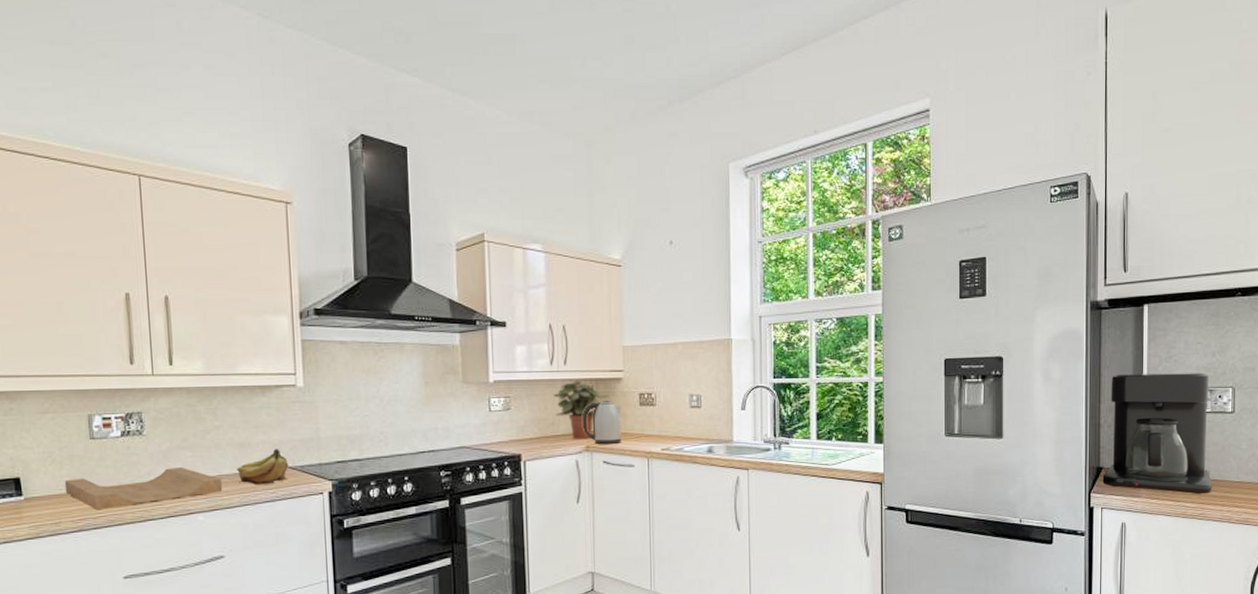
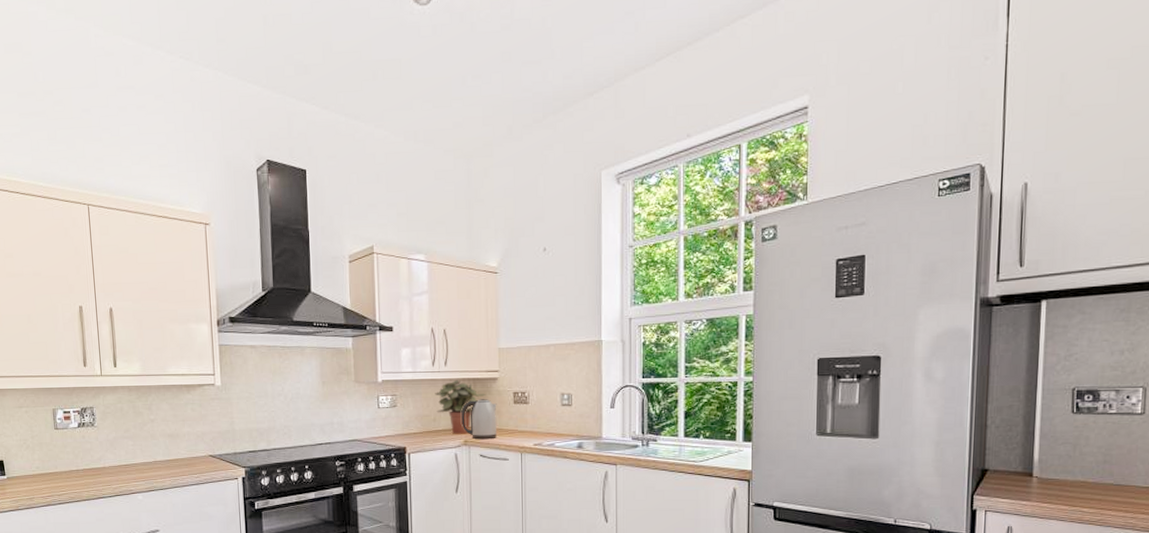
cutting board: present [64,466,223,511] -> none [36,453,157,489]
fruit: present [237,448,289,486] -> none [168,438,210,471]
coffee maker: present [1102,373,1212,495] -> none [987,372,1115,500]

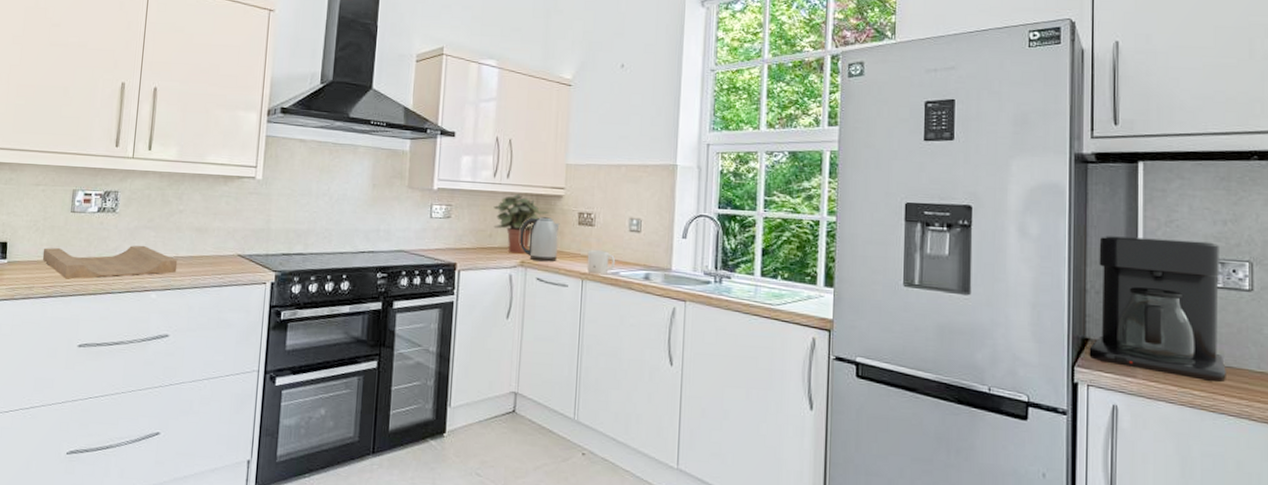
cutting board: none [36,453,157,489] -> present [42,245,178,280]
mug: none [524,426,551,447] -> present [586,250,616,275]
coffee maker: none [987,372,1115,500] -> present [1089,236,1226,383]

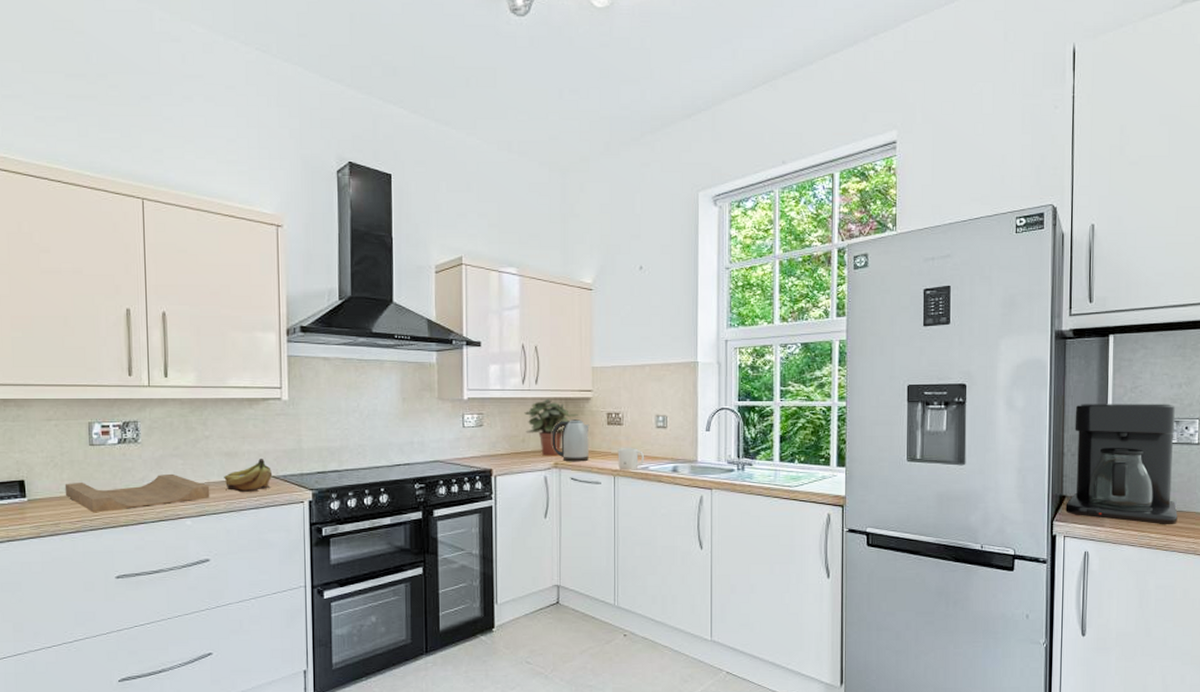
fruit: none [192,235,239,270] -> present [224,458,273,493]

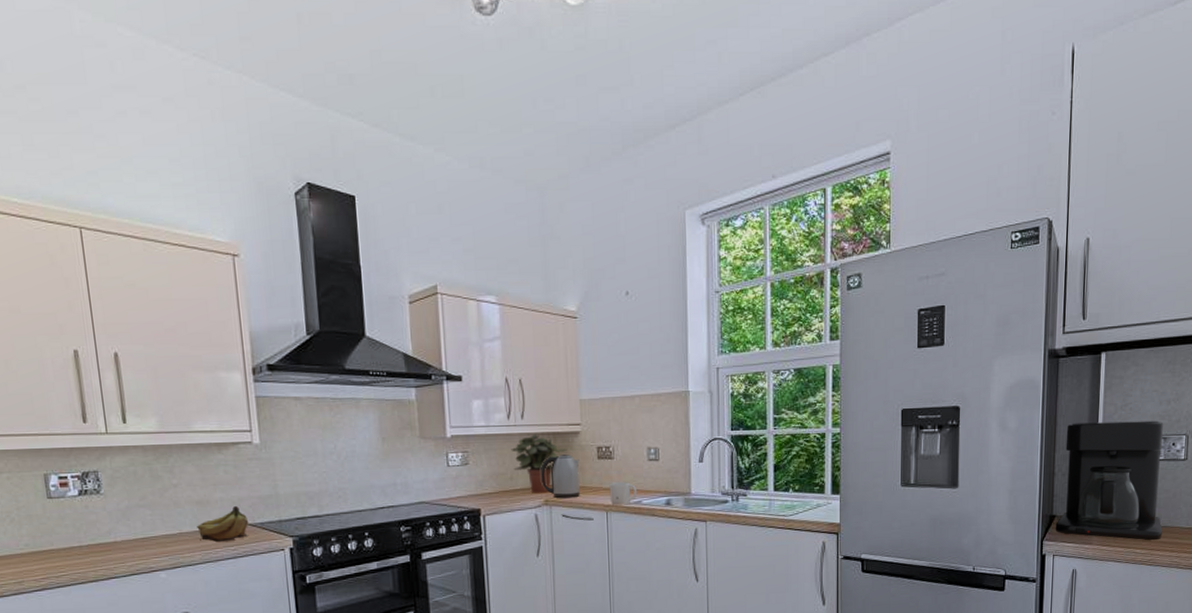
cutting board: present [64,473,210,513] -> none [24,525,184,569]

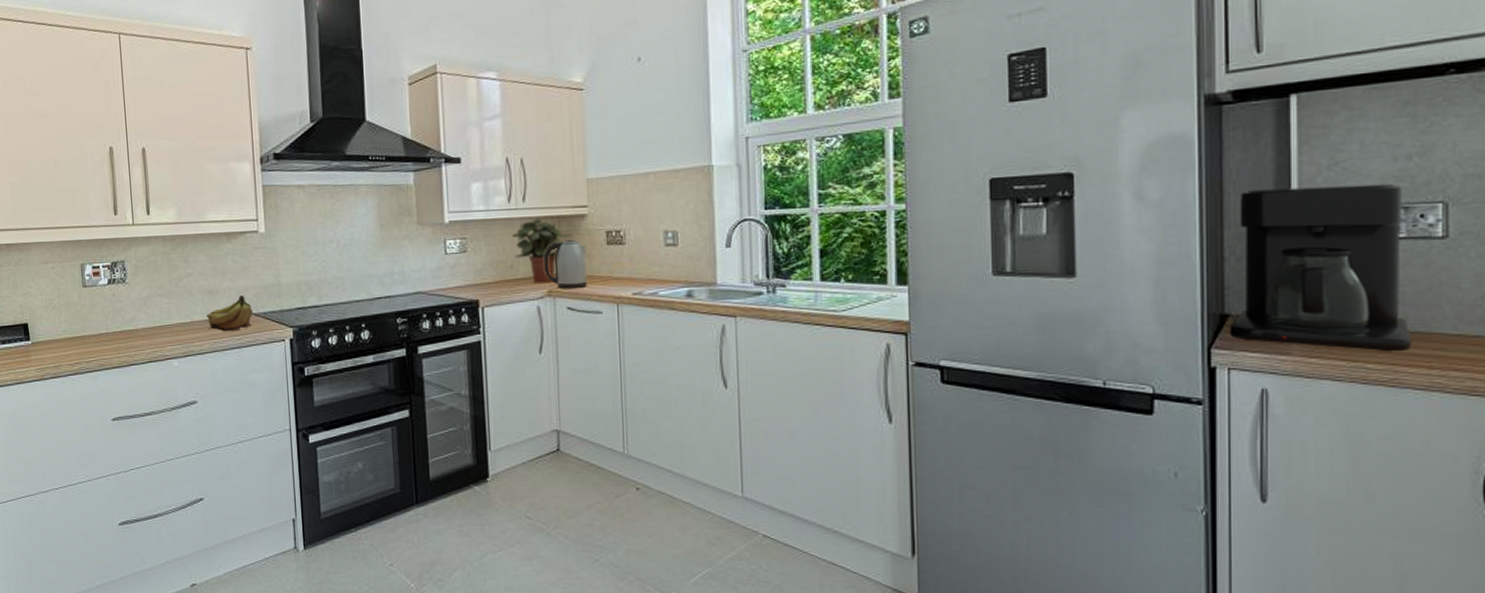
mug: present [609,482,638,506] -> none [620,270,653,297]

